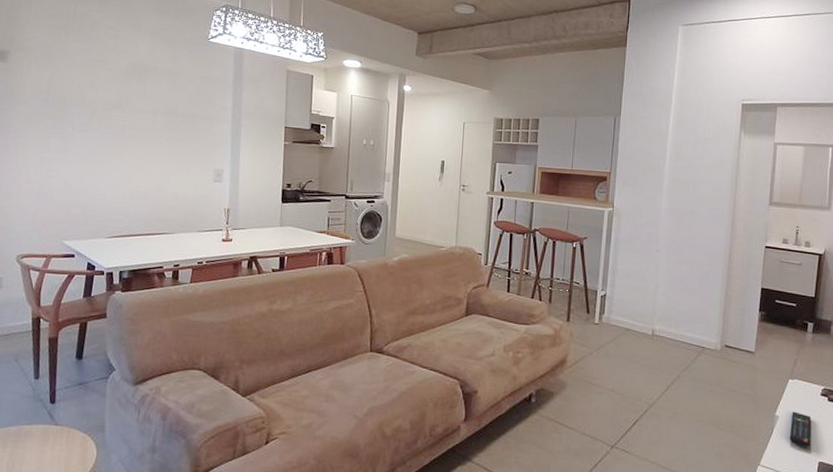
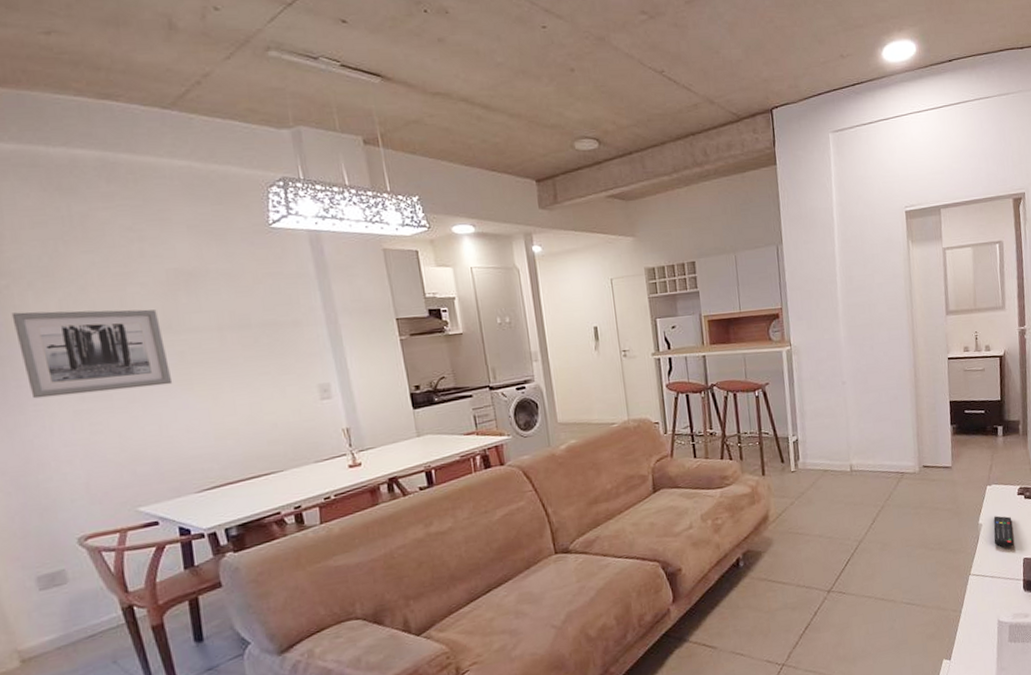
wall art: none [15,77,115,150] -> present [11,309,173,399]

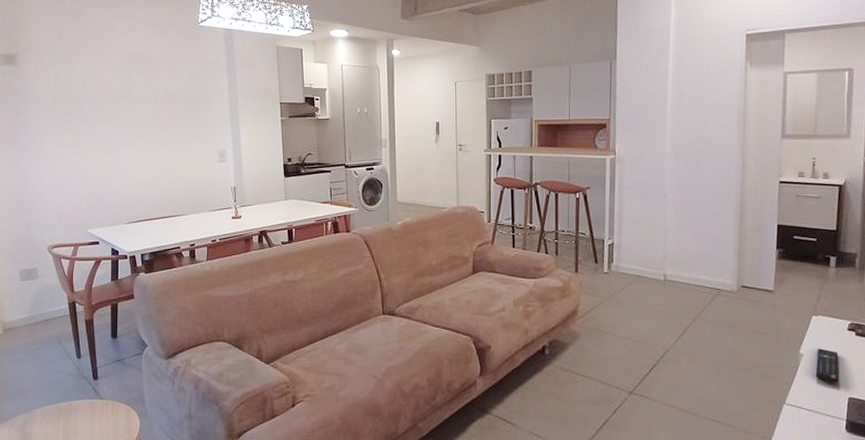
wall art: present [11,309,173,399] -> none [28,78,121,141]

